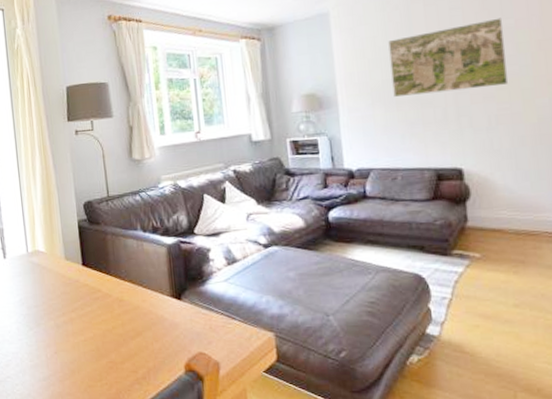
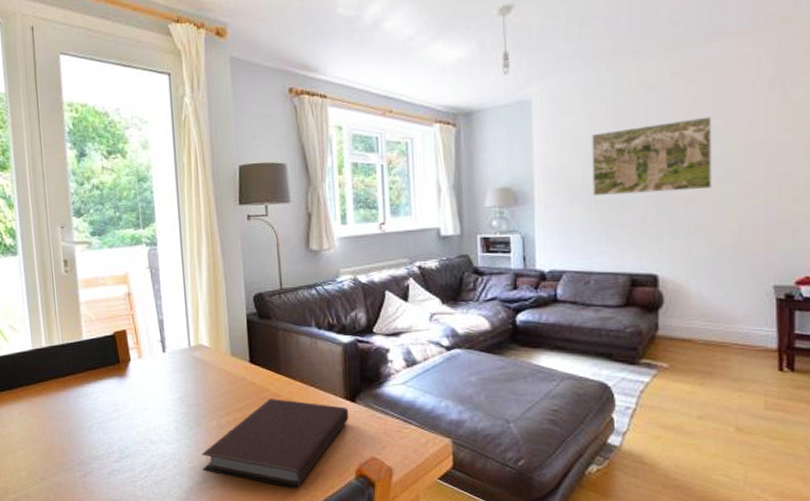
notebook: none [41,298,176,384] -> present [202,399,349,488]

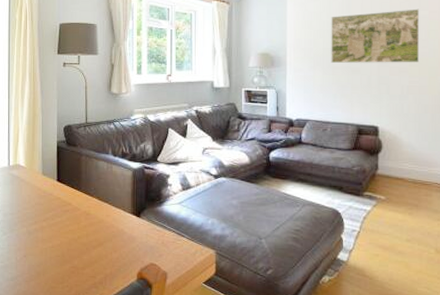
notebook: present [202,399,349,488] -> none [12,211,134,287]

